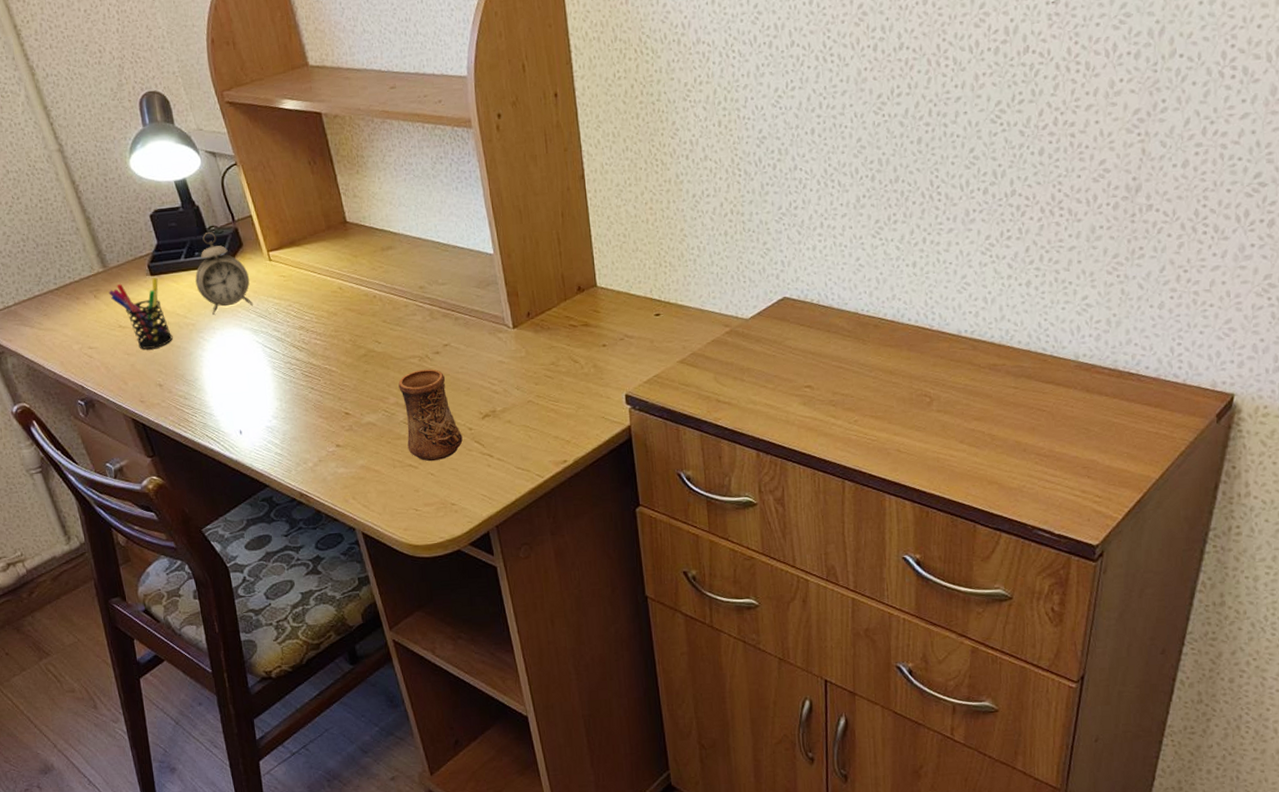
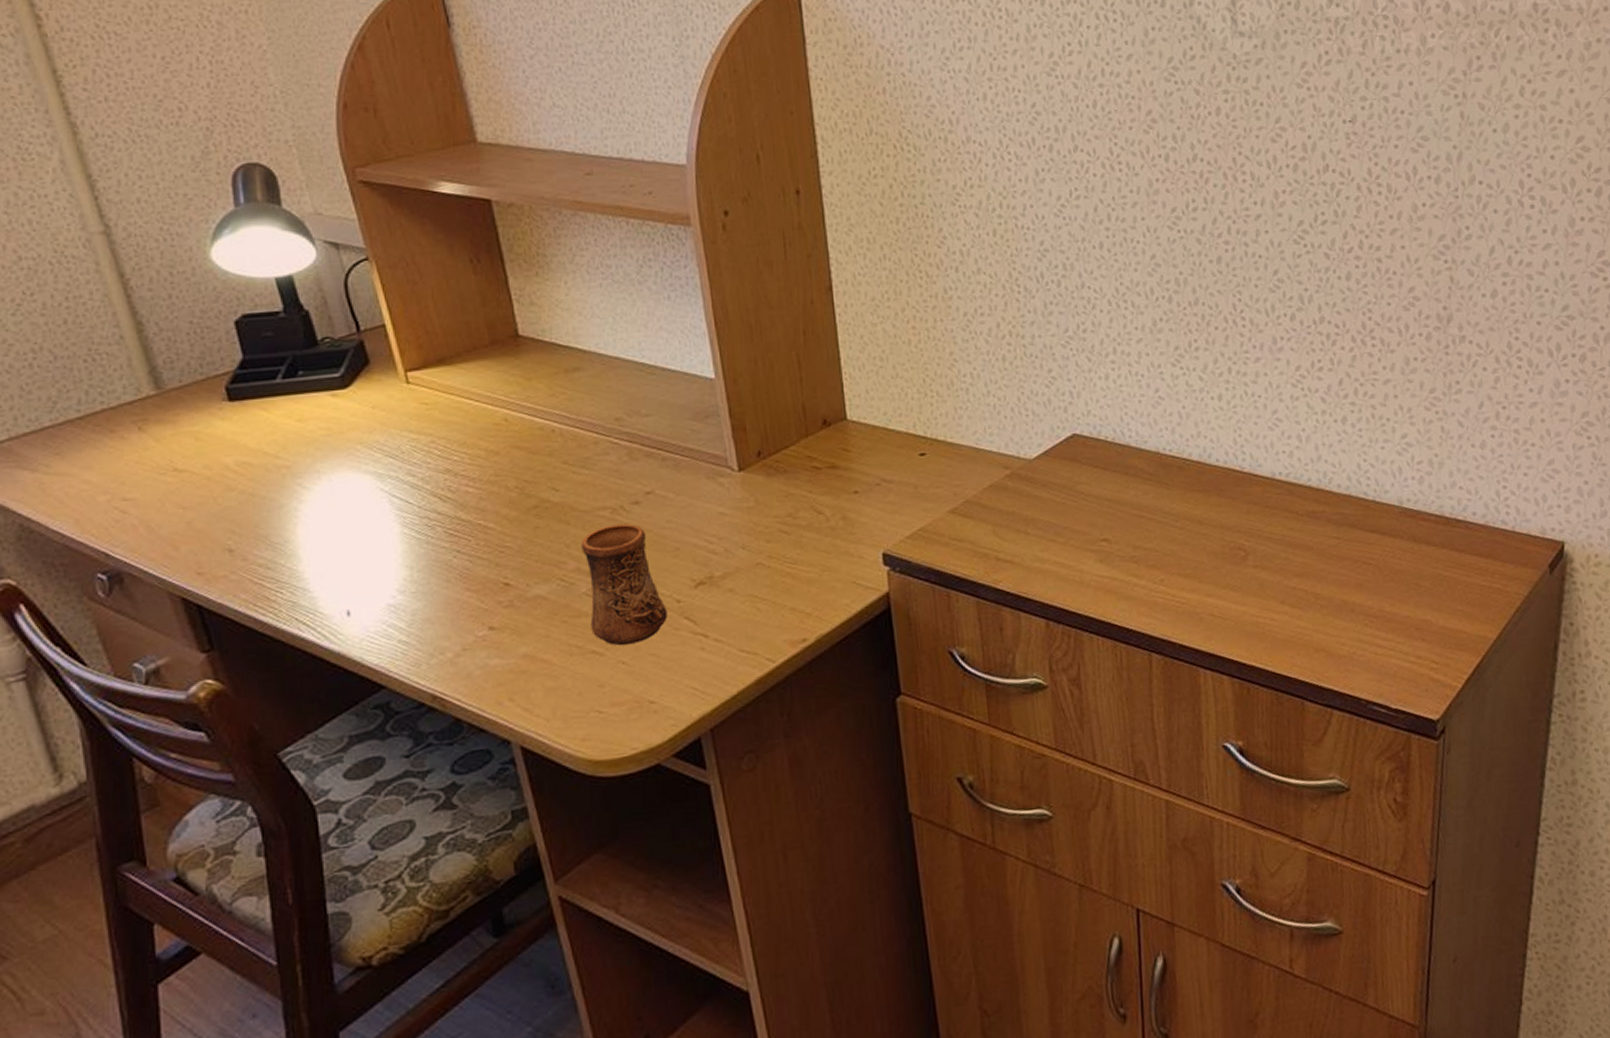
pen holder: present [108,277,173,349] -> none [161,404,255,501]
alarm clock: present [195,232,253,315] -> none [296,345,378,454]

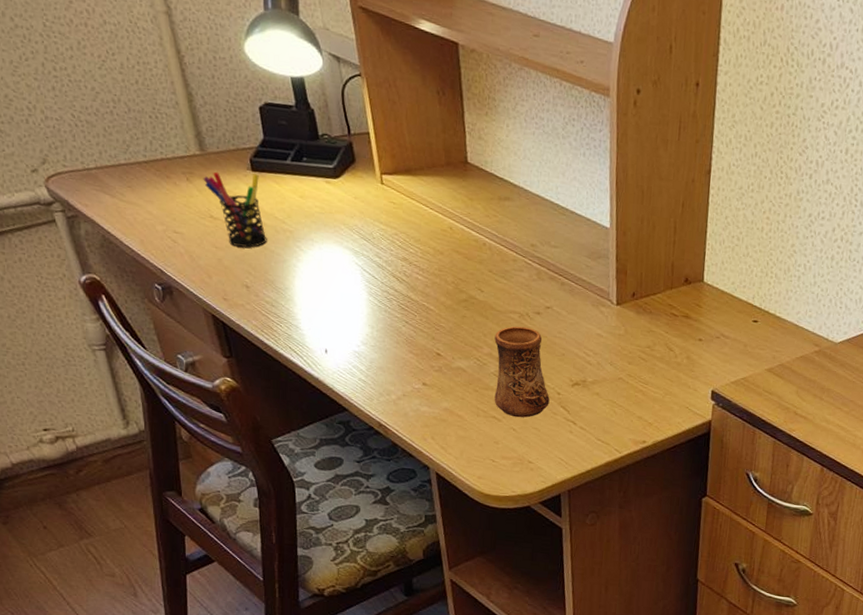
pen holder: none [161,404,255,501] -> present [203,171,267,248]

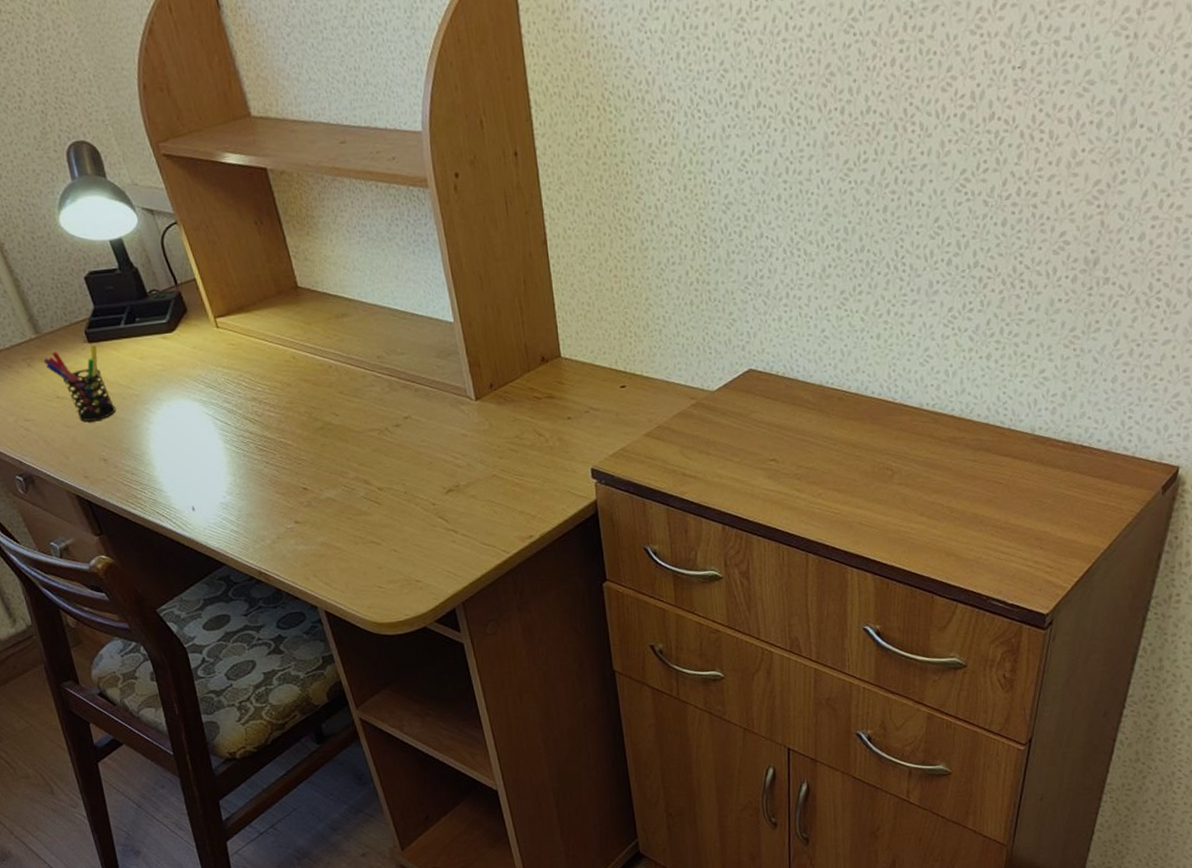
cup: present [494,326,550,418] -> none [358,442,426,538]

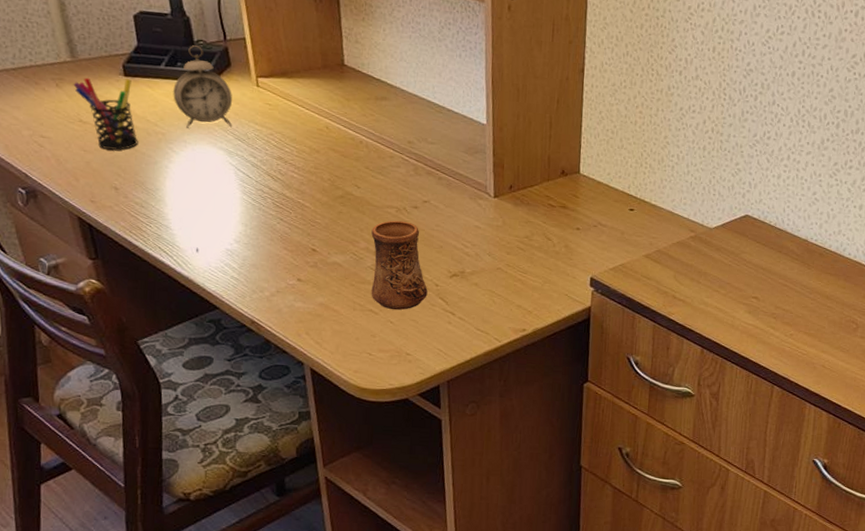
alarm clock: none [137,296,201,385] -> present [173,45,232,128]
cup: none [358,442,426,538] -> present [371,220,428,310]

